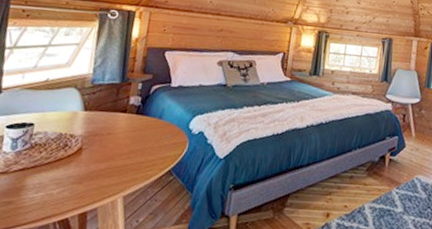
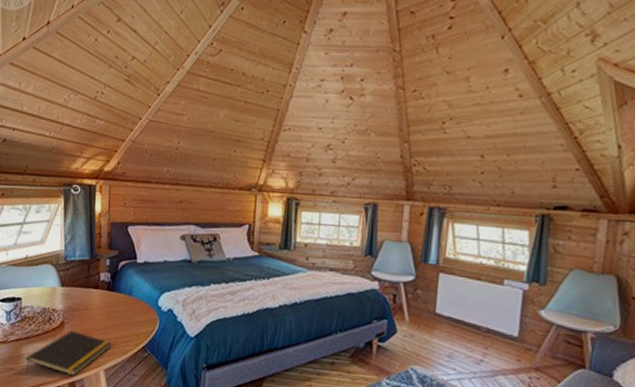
notepad: none [26,157,135,206] -> present [25,331,112,377]

